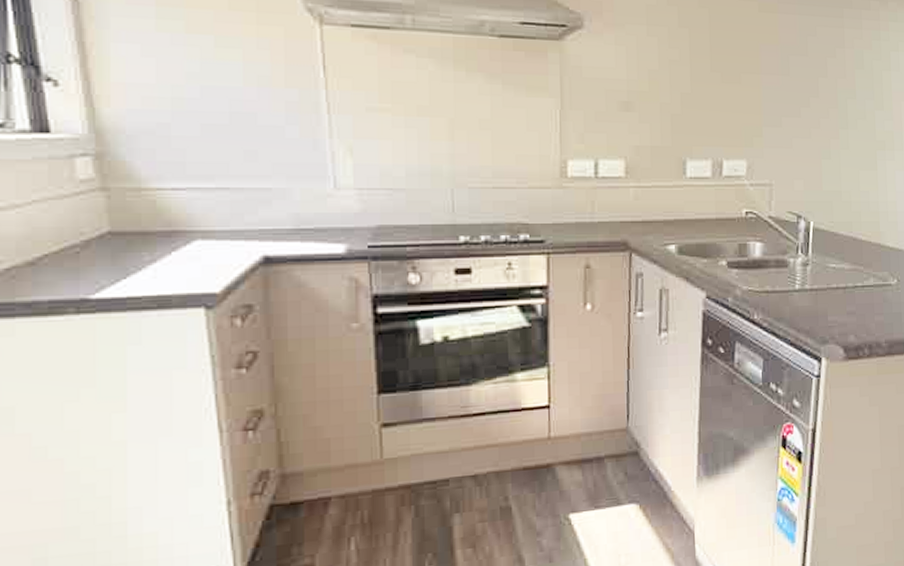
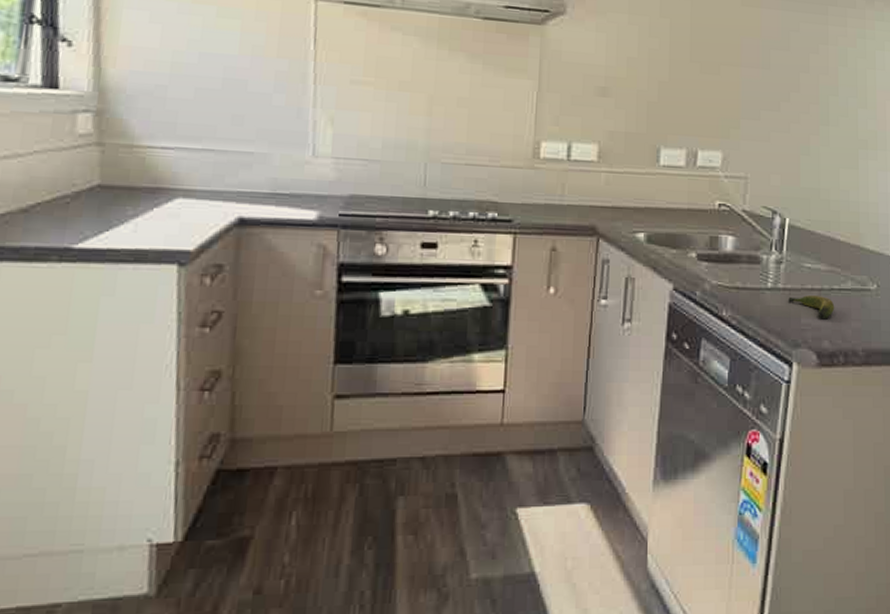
banana: none [815,294,859,314] -> present [788,295,835,318]

